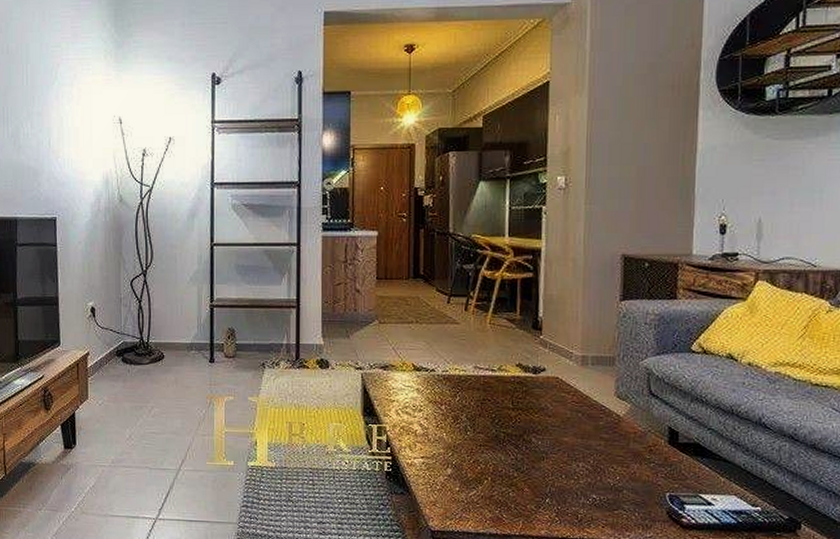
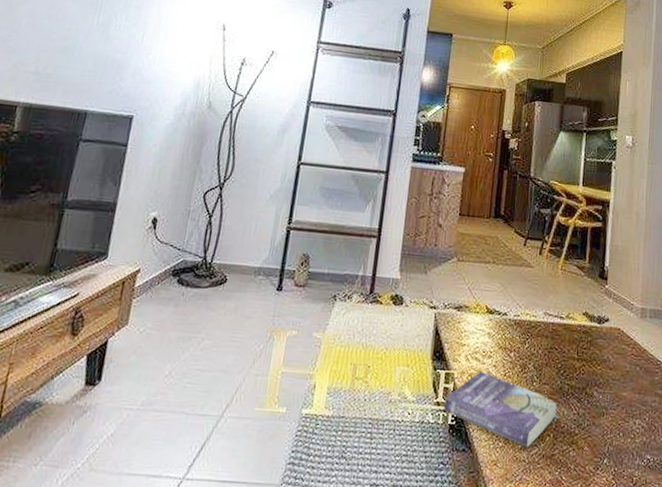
book: none [378,423,496,490] -> present [443,370,559,448]

